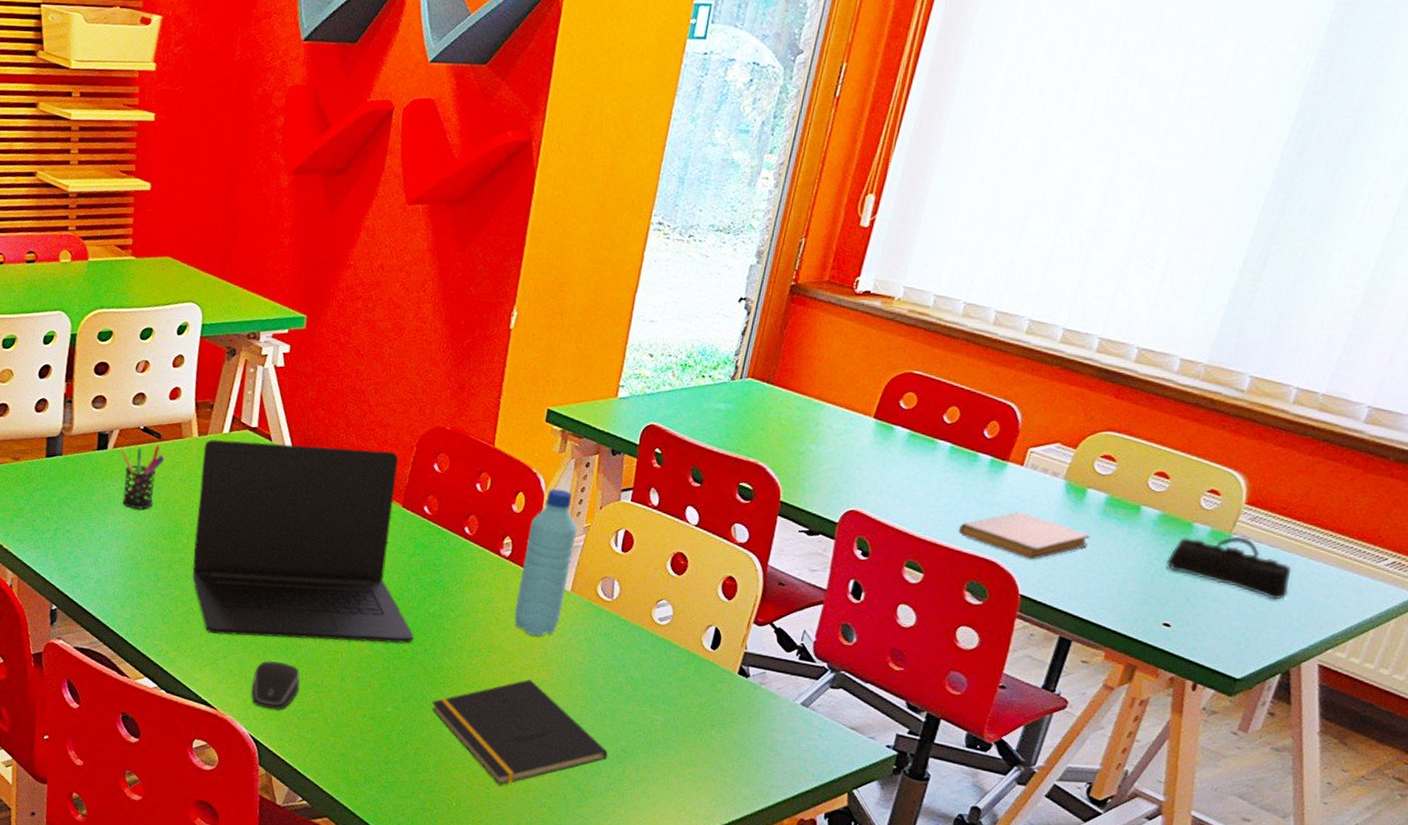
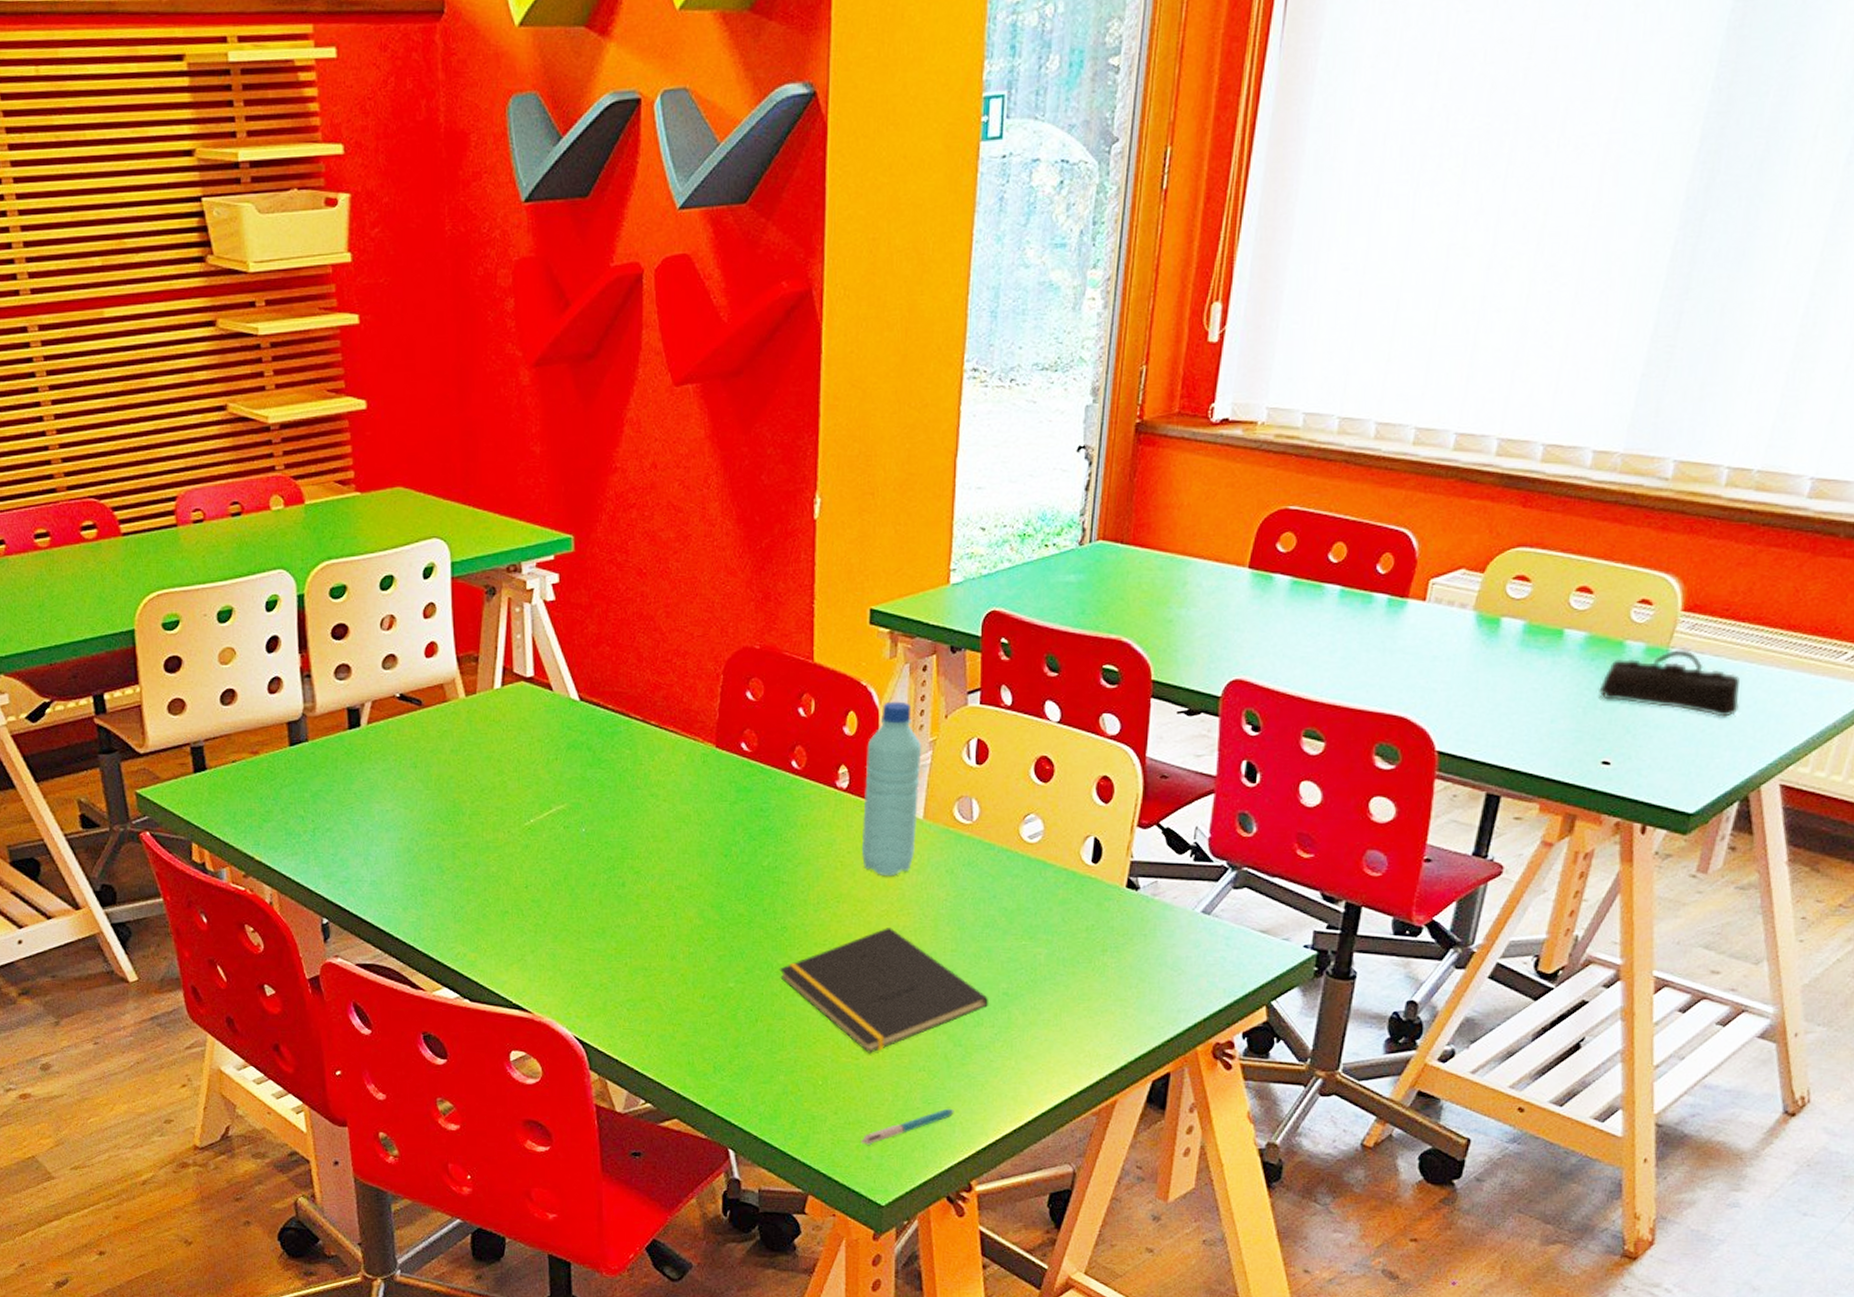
pen holder: present [120,445,165,509] -> none [375,714,430,792]
laptop: present [192,439,414,644] -> none [474,683,749,926]
computer mouse: present [251,660,300,710] -> none [568,948,625,1003]
notebook: present [959,512,1091,560] -> none [1360,656,1510,709]

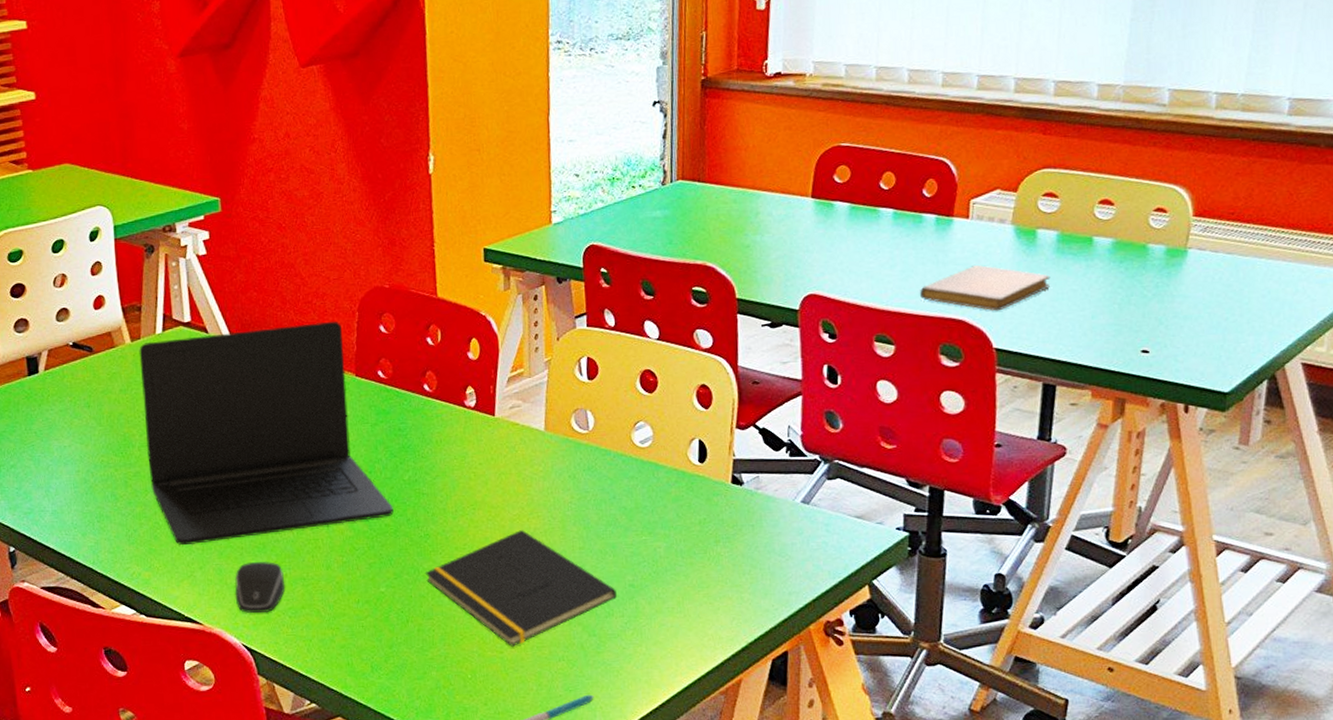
laptop: none [474,683,749,926] -> present [139,321,394,546]
computer mouse: none [568,948,625,1003] -> present [235,562,286,613]
water bottle: present [862,701,921,877] -> none [490,327,540,484]
notebook: none [1360,656,1510,709] -> present [920,265,1051,311]
pencil case: present [1599,649,1741,717] -> none [1130,249,1255,307]

